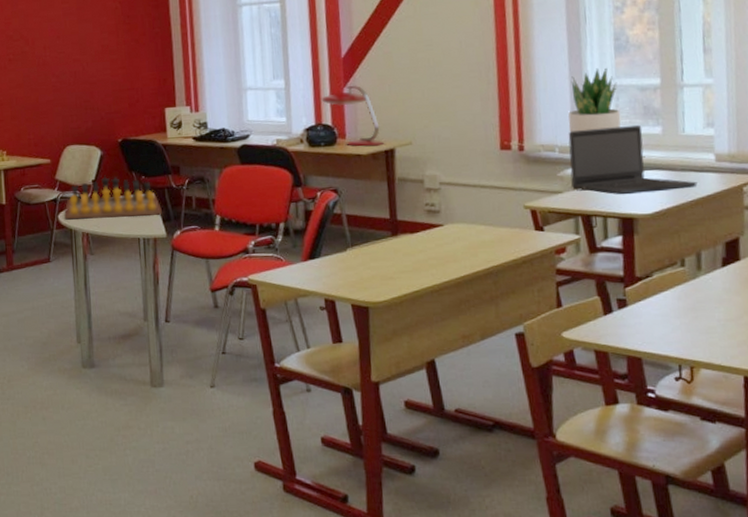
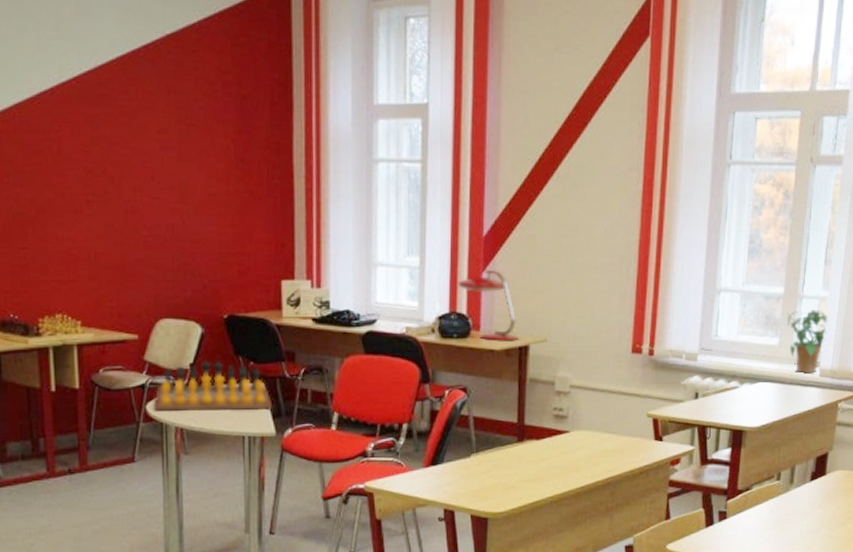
planter: present [568,67,621,133] -> none [697,271,746,339]
laptop: present [568,124,698,194] -> none [693,334,802,405]
potted plant: none [667,97,719,161] -> present [786,310,829,375]

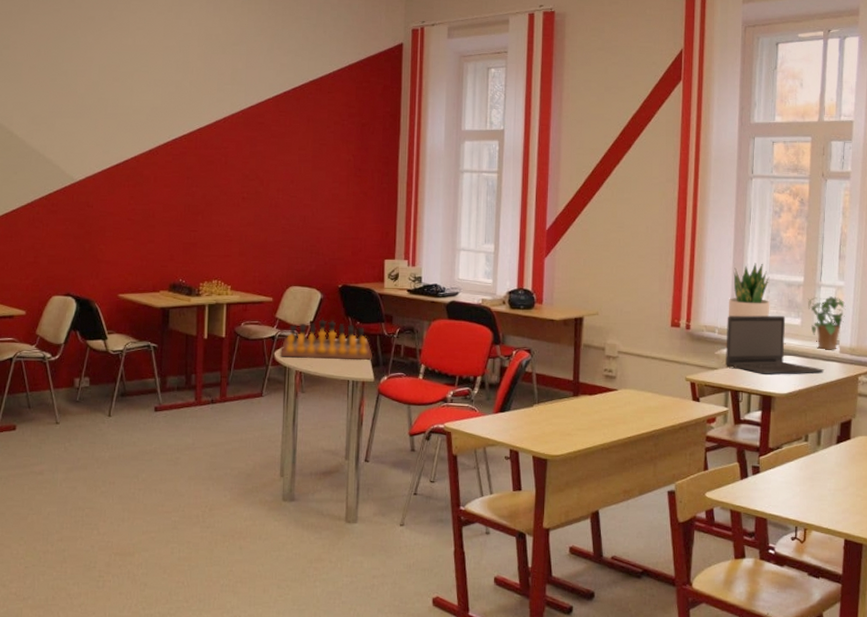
desk lamp: present [458,269,519,341] -> none [525,255,575,313]
laptop: none [693,334,802,405] -> present [726,315,824,375]
planter: none [697,271,746,339] -> present [728,263,770,317]

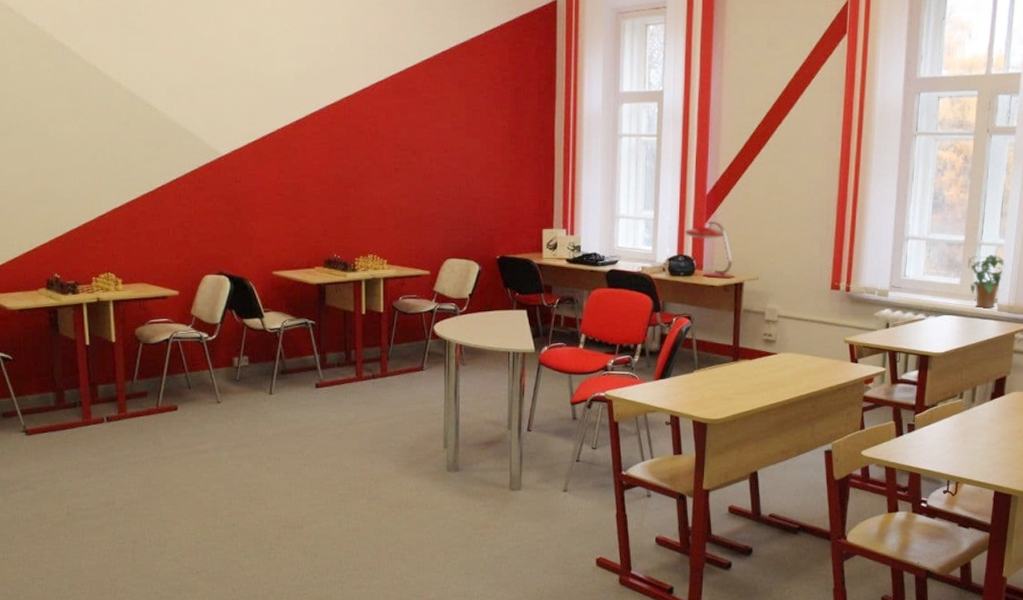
chess set: present [280,317,372,361] -> none [440,290,532,332]
desk lamp: none [525,255,575,313] -> present [685,221,735,279]
laptop: present [726,315,824,375] -> none [884,275,981,334]
planter: present [728,263,770,317] -> none [888,223,931,278]

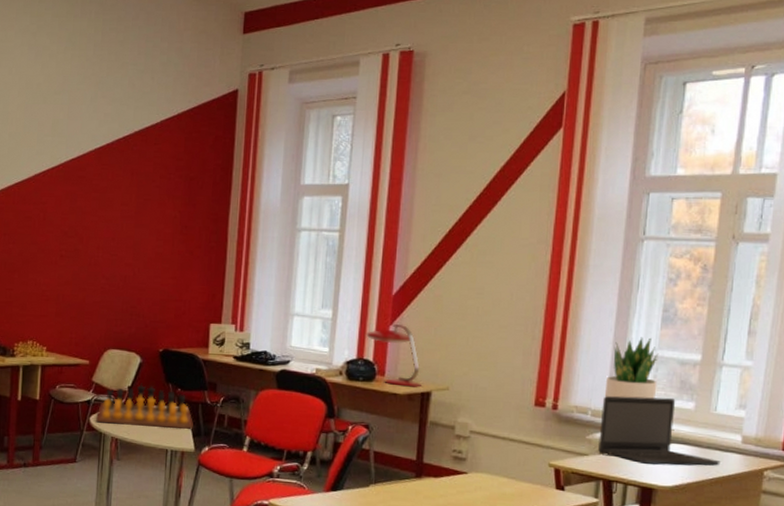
chess set: none [440,290,532,332] -> present [96,383,193,430]
laptop: none [884,275,981,334] -> present [598,396,721,466]
planter: none [888,223,931,278] -> present [604,337,659,399]
potted plant: present [967,255,1005,310] -> none [704,378,753,441]

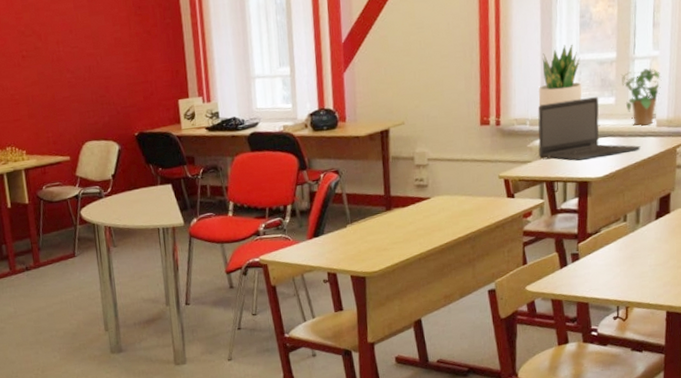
chess set: present [96,383,193,430] -> none [86,169,179,215]
desk lamp: present [366,323,421,387] -> none [324,69,380,129]
potted plant: none [704,378,753,441] -> present [620,68,662,127]

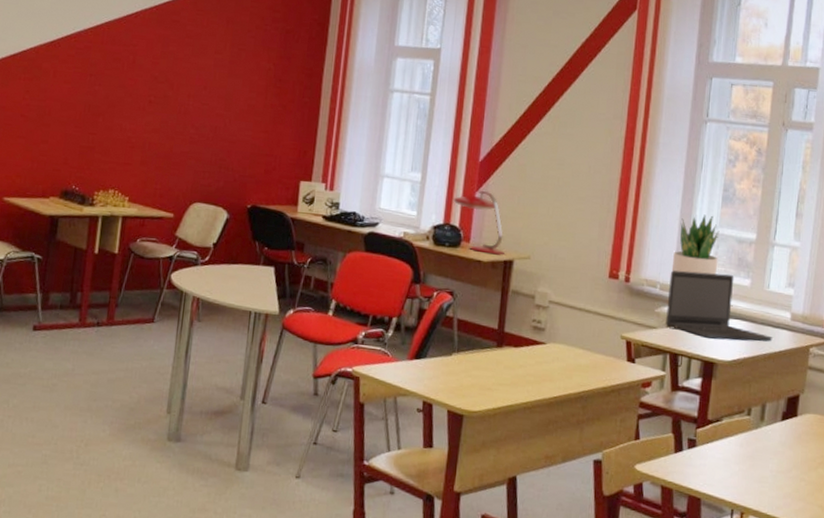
desk lamp: none [324,69,380,129] -> present [453,190,504,255]
potted plant: present [620,68,662,127] -> none [758,256,800,318]

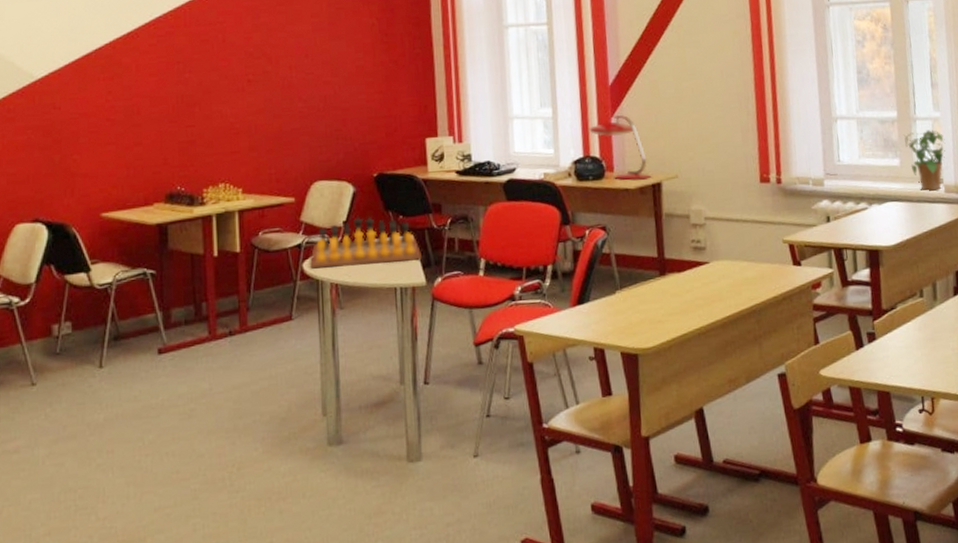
chess set: none [177,240,279,291] -> present [310,215,422,269]
laptop: present [666,270,773,342] -> none [820,156,931,226]
planter: present [671,214,720,275] -> none [820,100,865,165]
potted plant: none [758,256,800,318] -> present [903,130,946,192]

